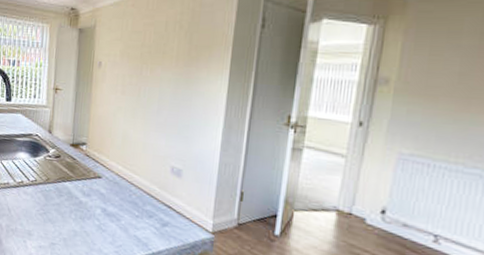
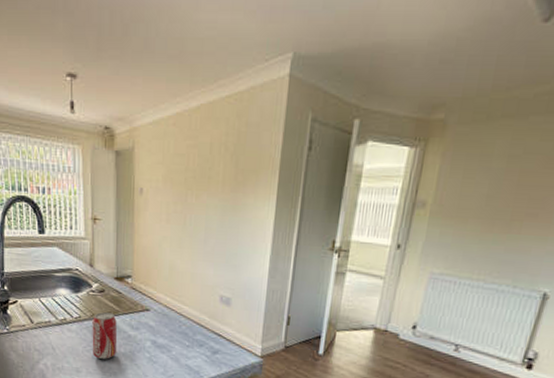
beverage can: none [45,177,70,224] -> present [92,312,118,359]

